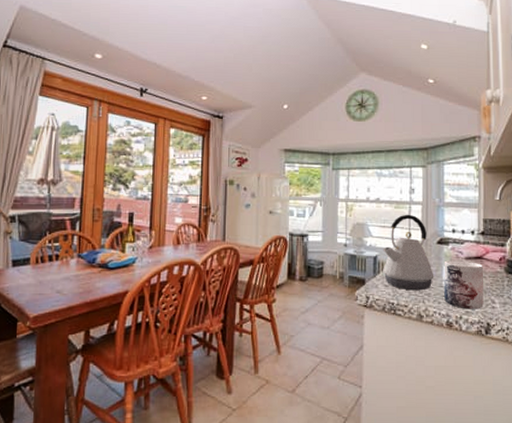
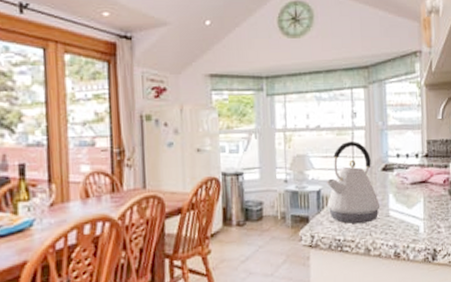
mug: present [444,260,484,310] -> none [389,186,430,238]

